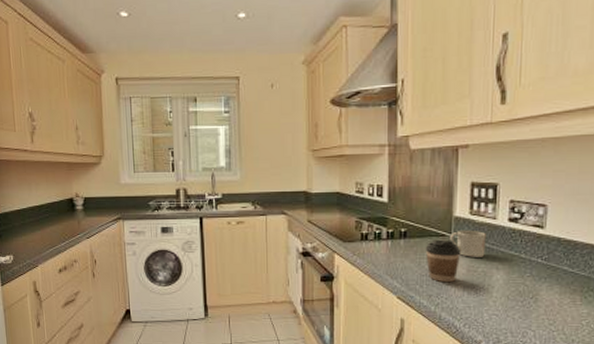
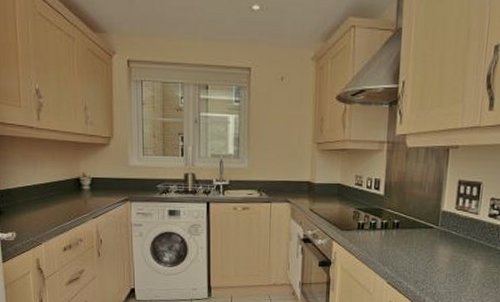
coffee cup: present [425,239,461,283] -> none [414,231,446,271]
mug: present [450,229,486,257] -> none [437,223,469,248]

